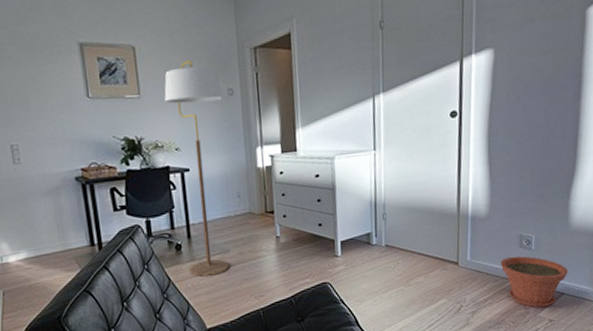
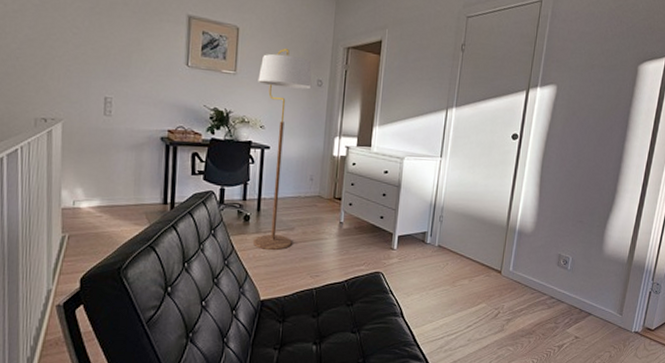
plant pot: present [500,256,569,308] -> none [538,273,598,325]

